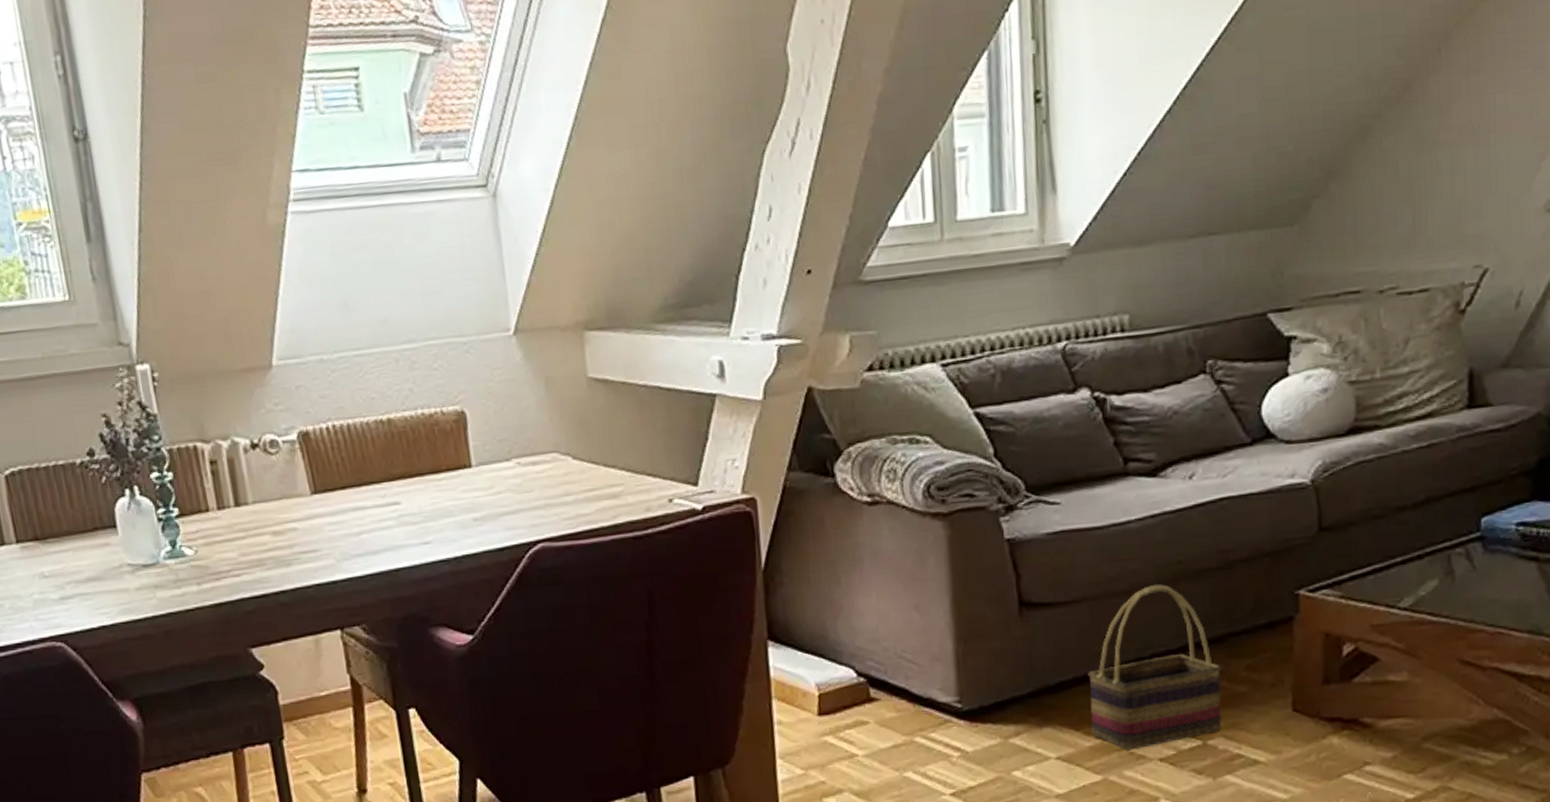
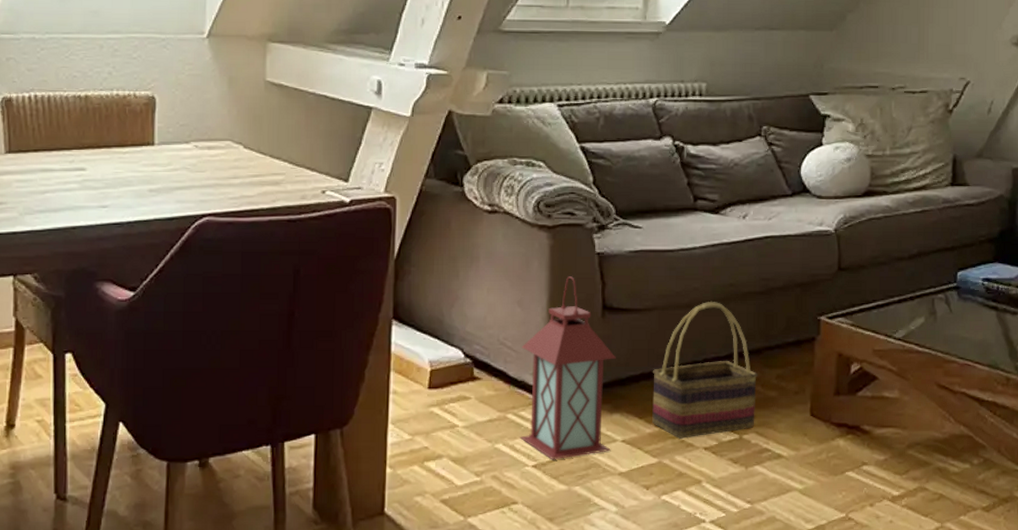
lantern: none [924,570,1044,785] -> present [520,276,616,459]

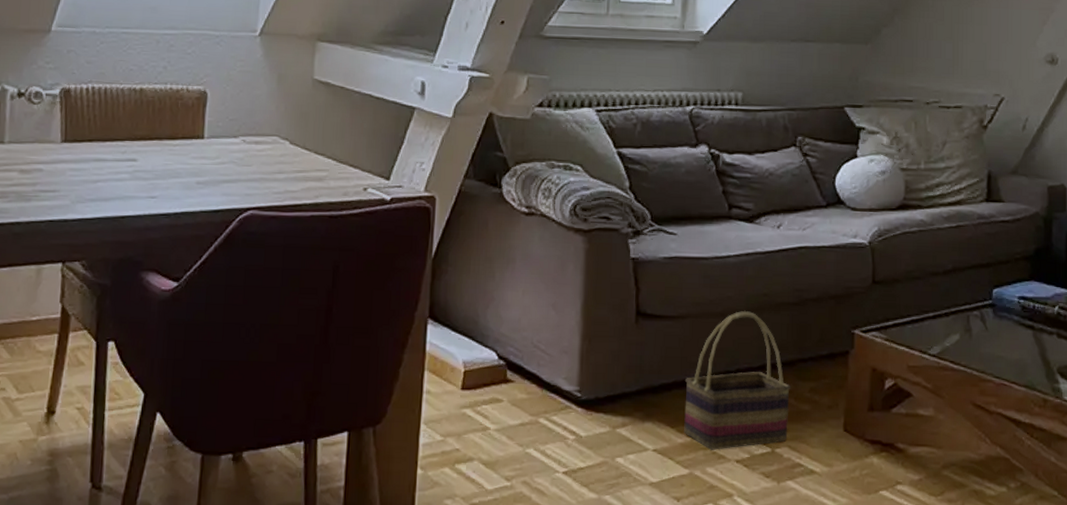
lantern: present [520,276,616,459] -> none [551,281,649,467]

